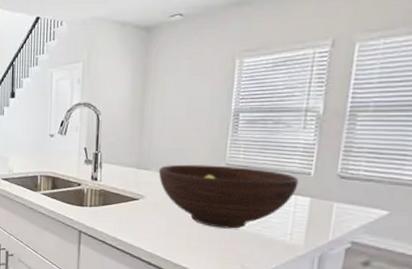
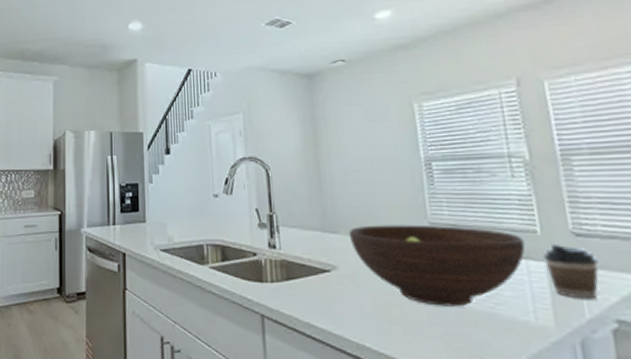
coffee cup: none [310,183,352,227] -> present [543,243,599,300]

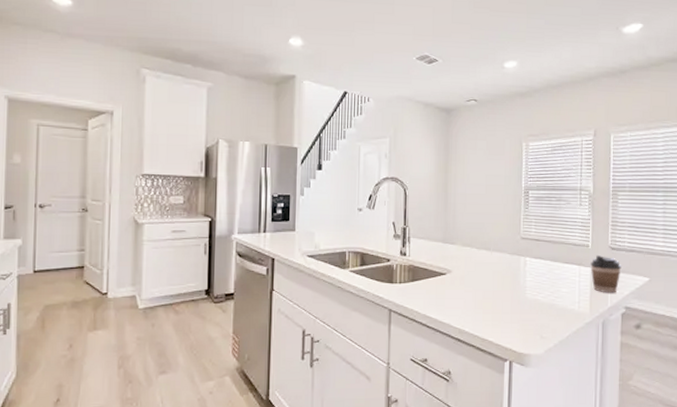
fruit bowl: present [348,224,526,307] -> none [463,238,581,300]

